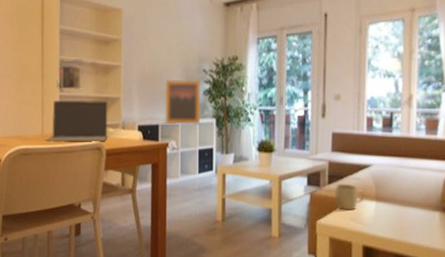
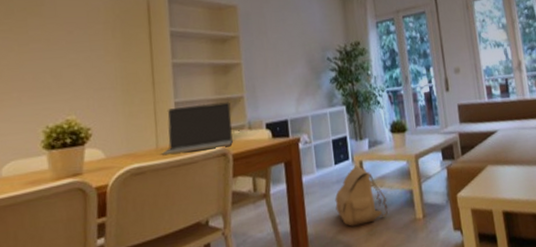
books: present [56,66,81,89] -> none [170,69,198,95]
picture frame: present [165,79,200,124] -> none [291,69,330,118]
satchel: none [195,178,245,232] -> present [335,166,388,227]
mug: present [334,184,365,211] -> none [468,152,496,179]

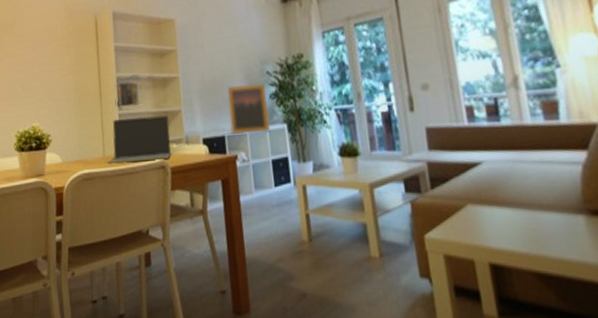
books: none [170,69,198,95] -> present [115,82,139,107]
picture frame: none [291,69,330,118] -> present [228,84,270,134]
satchel: present [335,166,388,227] -> none [275,190,337,255]

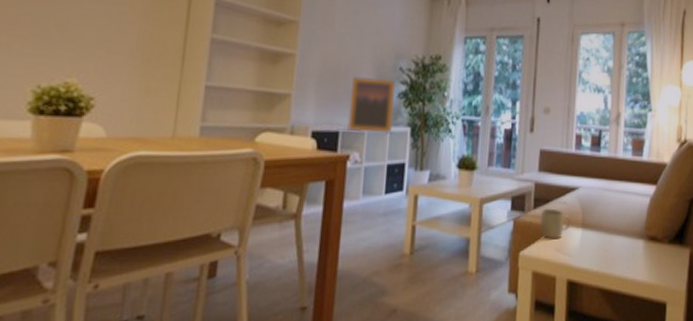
laptop: present [107,115,171,164] -> none [177,92,273,150]
books: present [115,82,139,107] -> none [202,48,240,79]
mug: none [440,187,480,220] -> present [539,208,571,239]

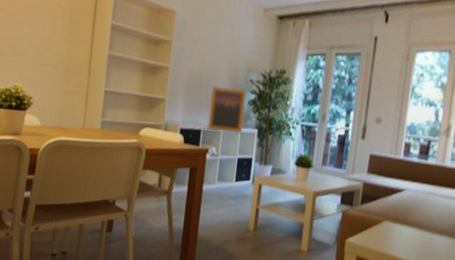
mug: present [539,208,571,239] -> none [365,205,395,232]

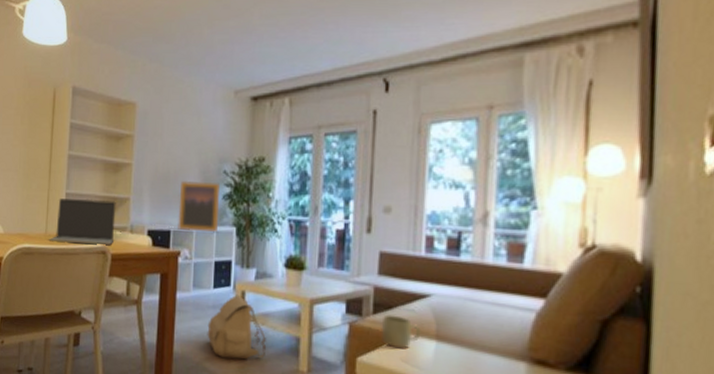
laptop: none [86,95,152,141] -> present [48,198,116,245]
satchel: none [227,188,277,242] -> present [207,295,267,360]
mug: none [365,205,395,232] -> present [380,314,421,349]

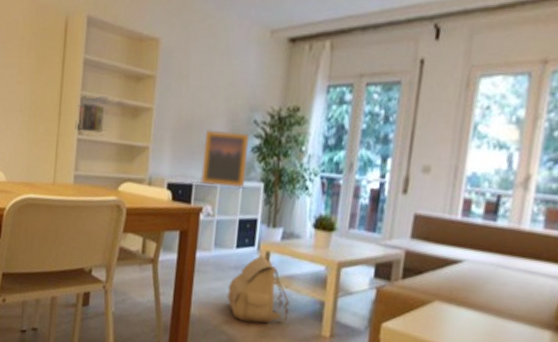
laptop: present [48,198,116,245] -> none [57,145,134,198]
books: none [63,162,90,187] -> present [75,104,105,133]
mug: present [380,314,421,349] -> none [408,280,450,316]

